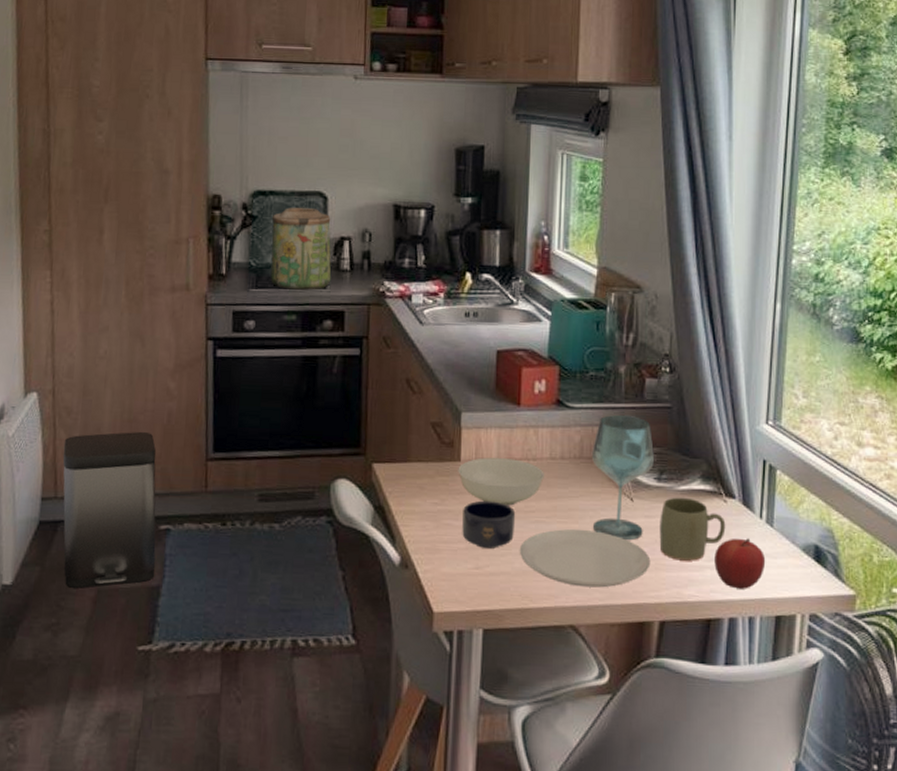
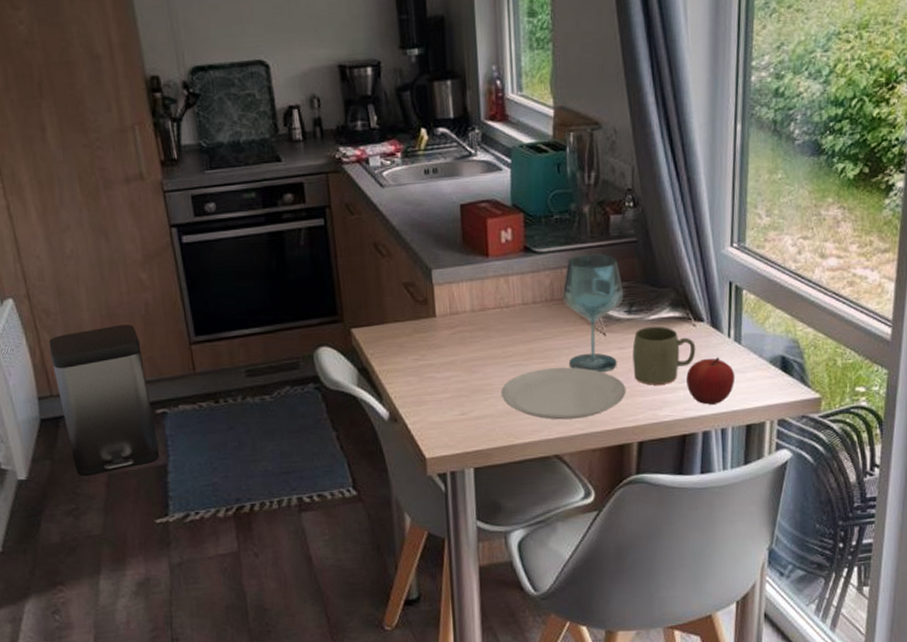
canister: present [270,207,332,290] -> none [215,78,285,167]
bowl: present [458,457,544,506] -> none [434,309,519,354]
mug: present [462,500,516,549] -> none [443,350,495,395]

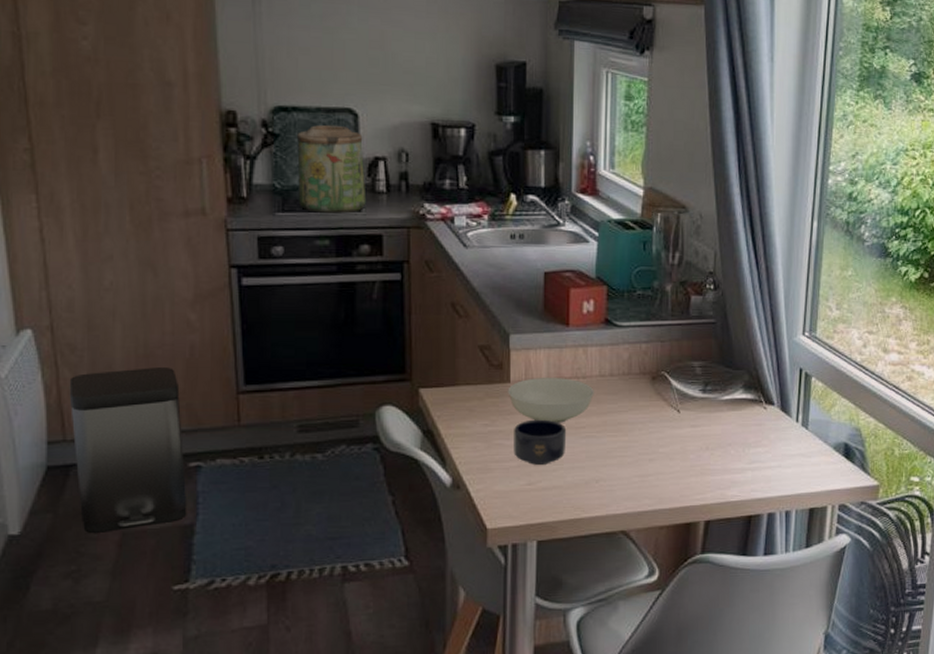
canister: none [215,78,285,167] -> present [296,124,367,214]
bowl: none [434,309,519,354] -> present [507,378,594,423]
mug: none [443,350,495,395] -> present [514,419,567,465]
plate: present [500,367,626,420] -> none [570,442,697,495]
wine glass: present [562,254,624,373] -> none [639,332,700,450]
mug: present [632,326,696,385] -> none [704,406,766,465]
fruit: present [686,357,735,405] -> none [755,441,801,487]

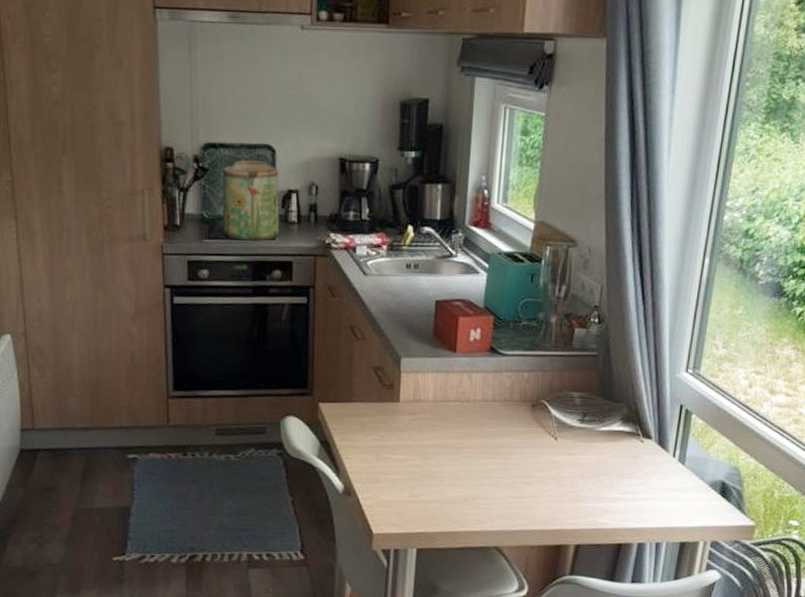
pedal bin: present [69,368,188,533] -> none [37,371,126,508]
bowl: present [507,378,594,423] -> none [397,399,477,443]
mug: present [514,419,567,465] -> none [400,437,449,480]

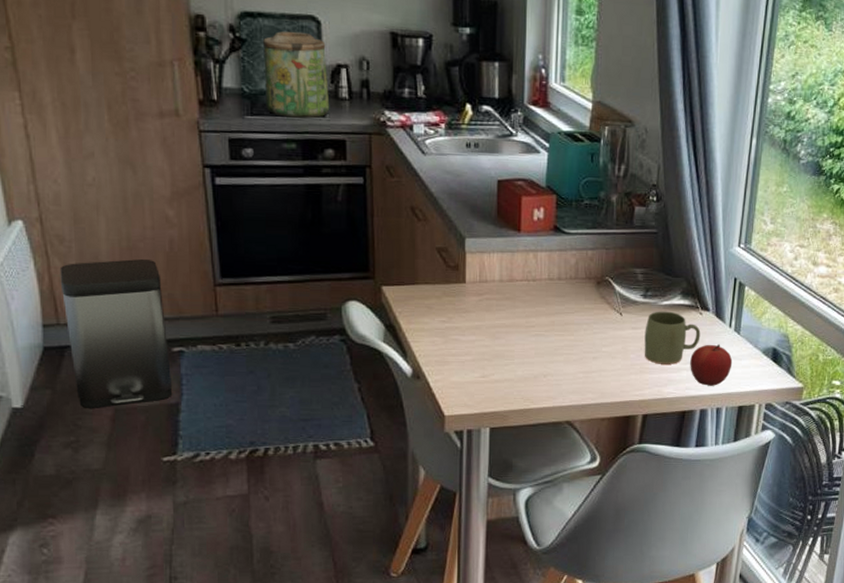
pedal bin: none [37,371,126,508] -> present [59,259,173,408]
mug: none [579,437,641,494] -> present [644,311,701,364]
fruit: none [628,474,676,519] -> present [690,344,733,386]

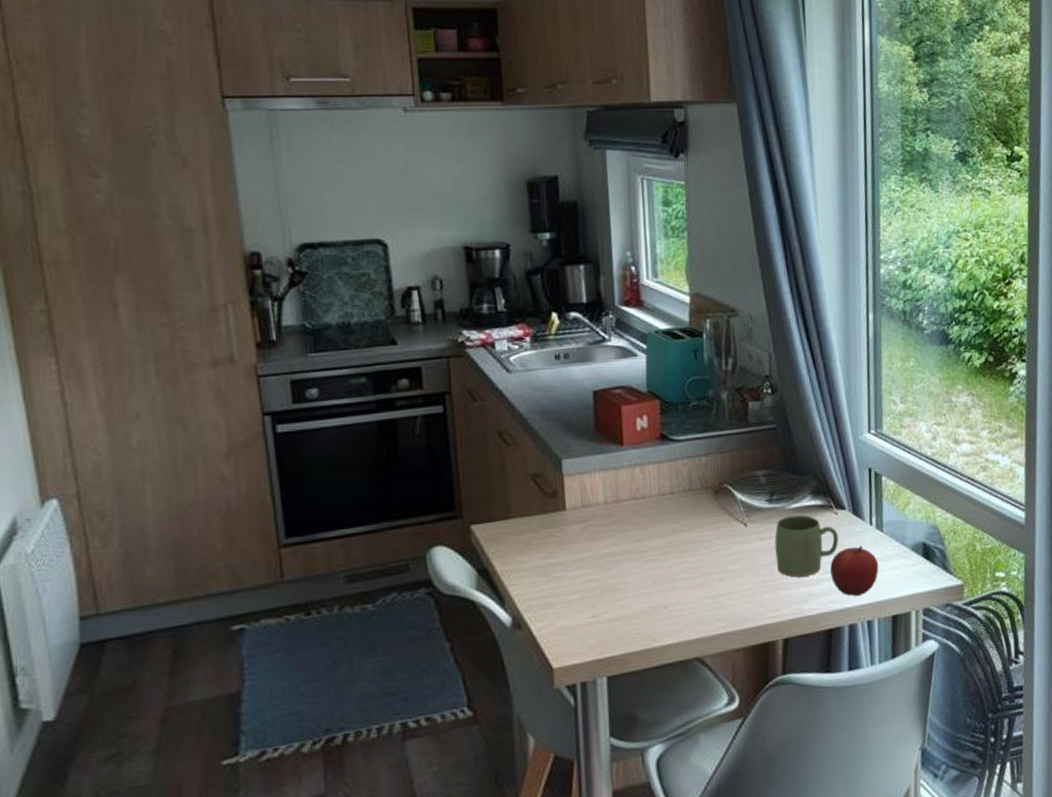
pedal bin: present [59,259,173,408] -> none [100,526,233,712]
canister: present [262,31,330,119] -> none [324,257,402,350]

